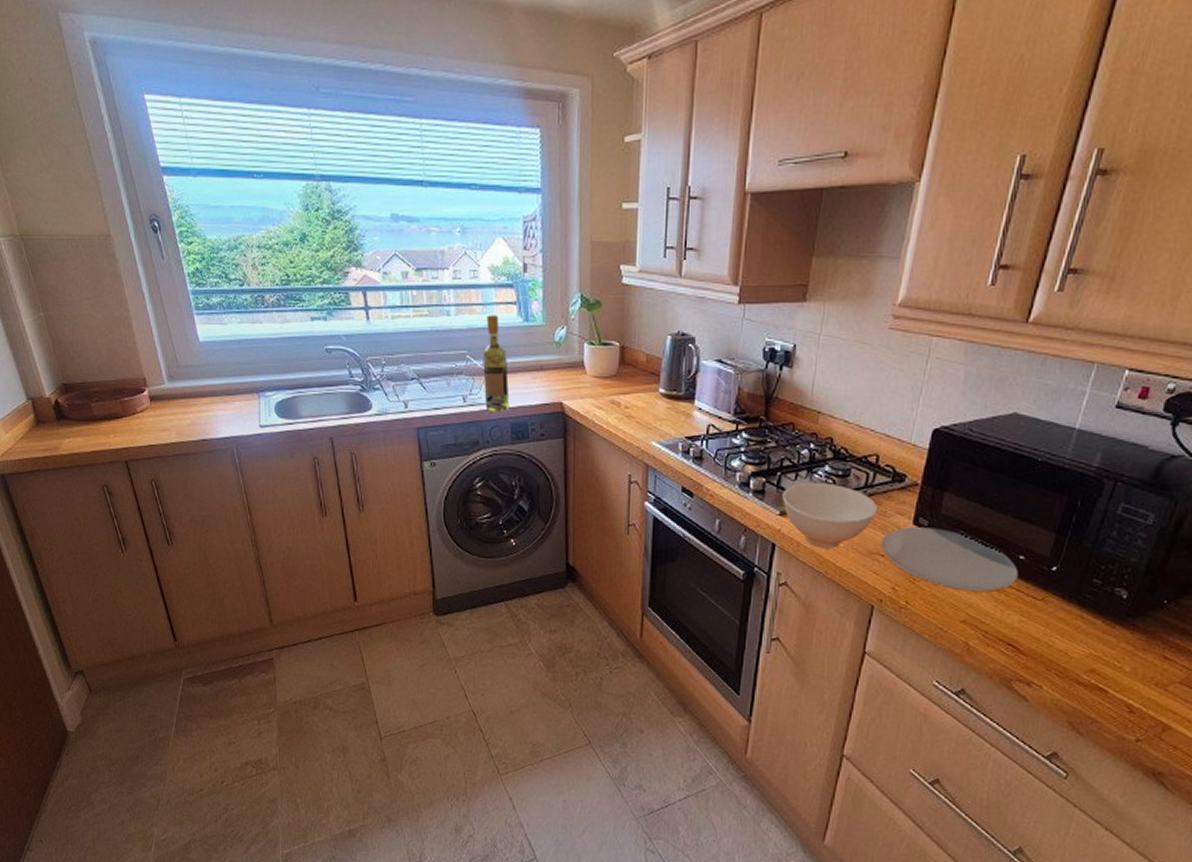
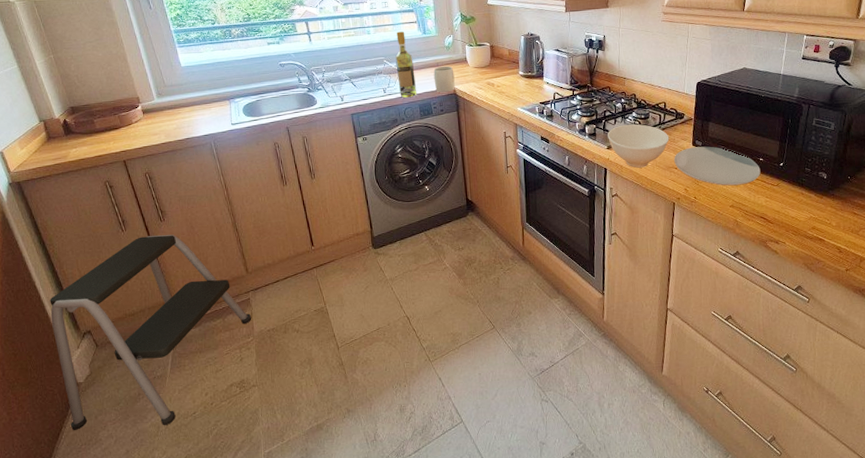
step stool: none [37,561,274,800] -> present [50,234,251,430]
mug: none [534,370,564,410] -> present [433,66,455,93]

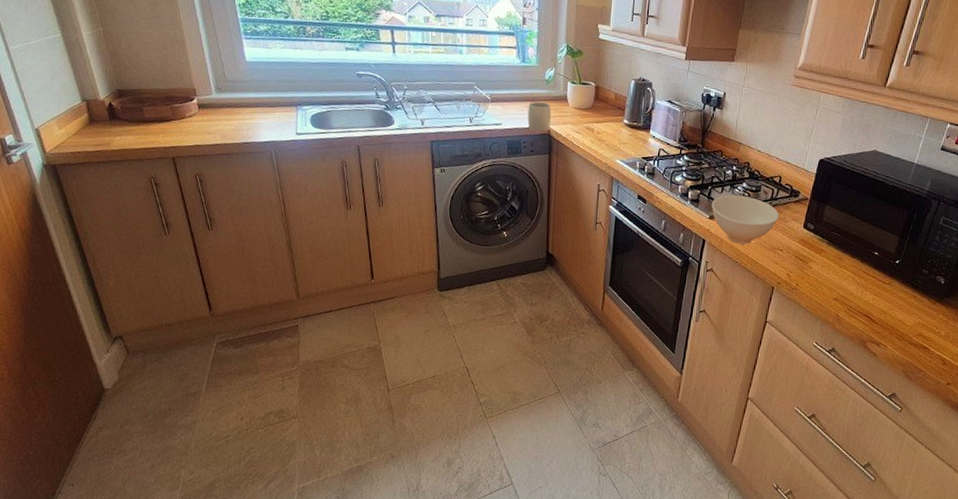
step stool: present [50,234,251,430] -> none [80,243,298,446]
bottle: present [395,31,417,98] -> none [487,55,508,132]
plate: present [674,146,761,186] -> none [780,229,874,279]

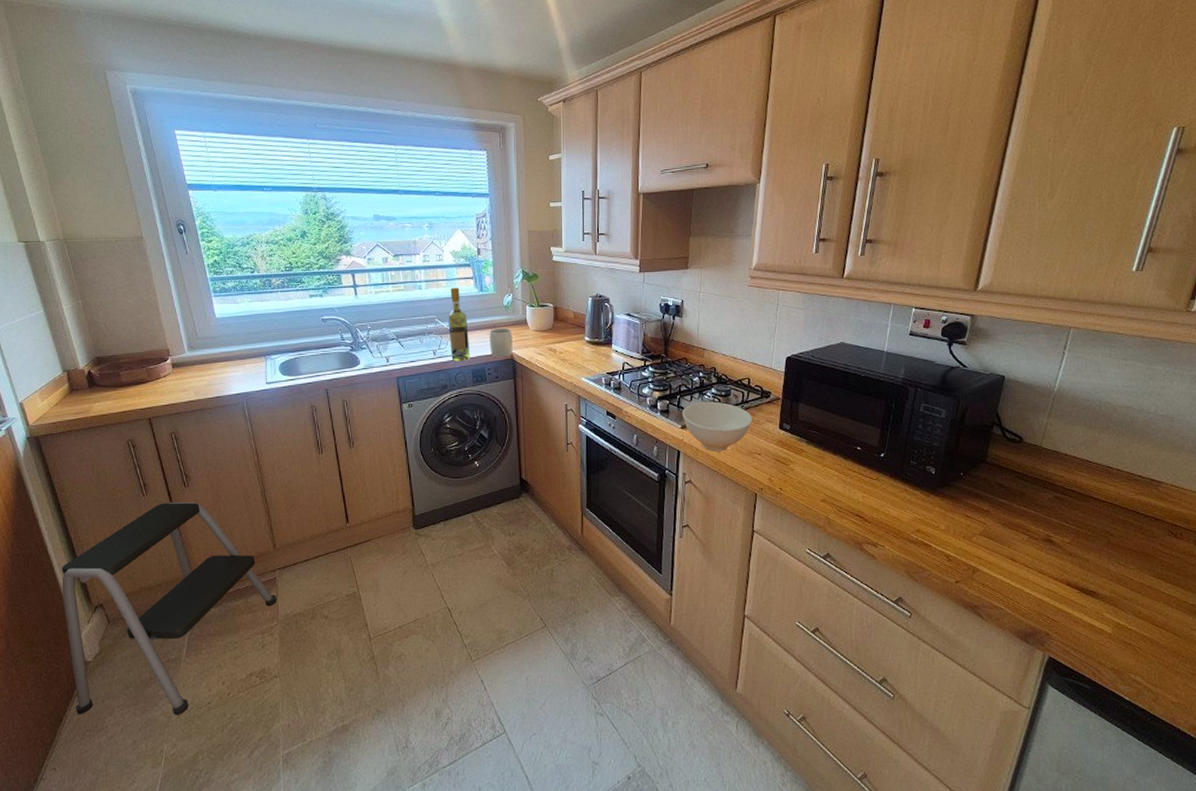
step stool: none [80,243,298,446] -> present [61,501,276,716]
bottle: none [487,55,508,132] -> present [448,287,470,361]

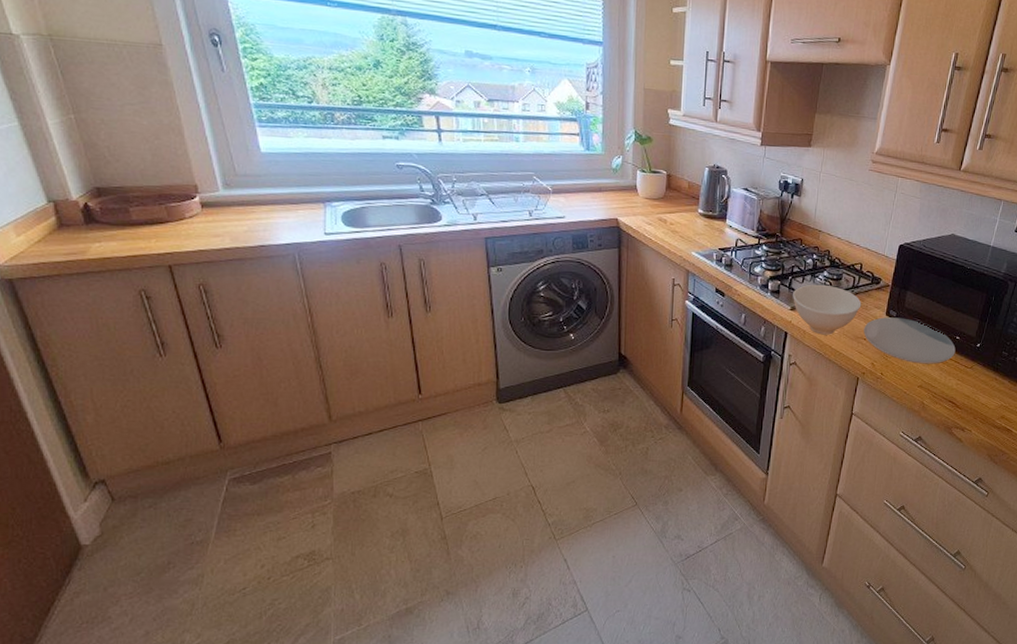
step stool: present [61,501,276,716] -> none [47,364,331,604]
bottle: present [448,287,470,361] -> none [548,143,572,225]
mug: present [489,327,513,358] -> none [594,192,620,225]
plate: none [757,430,858,477] -> present [863,317,956,364]

